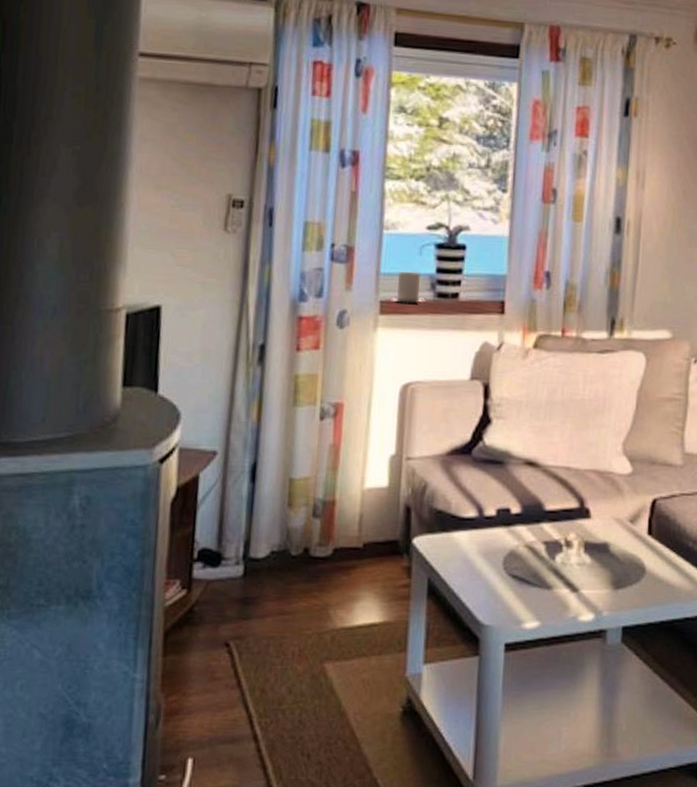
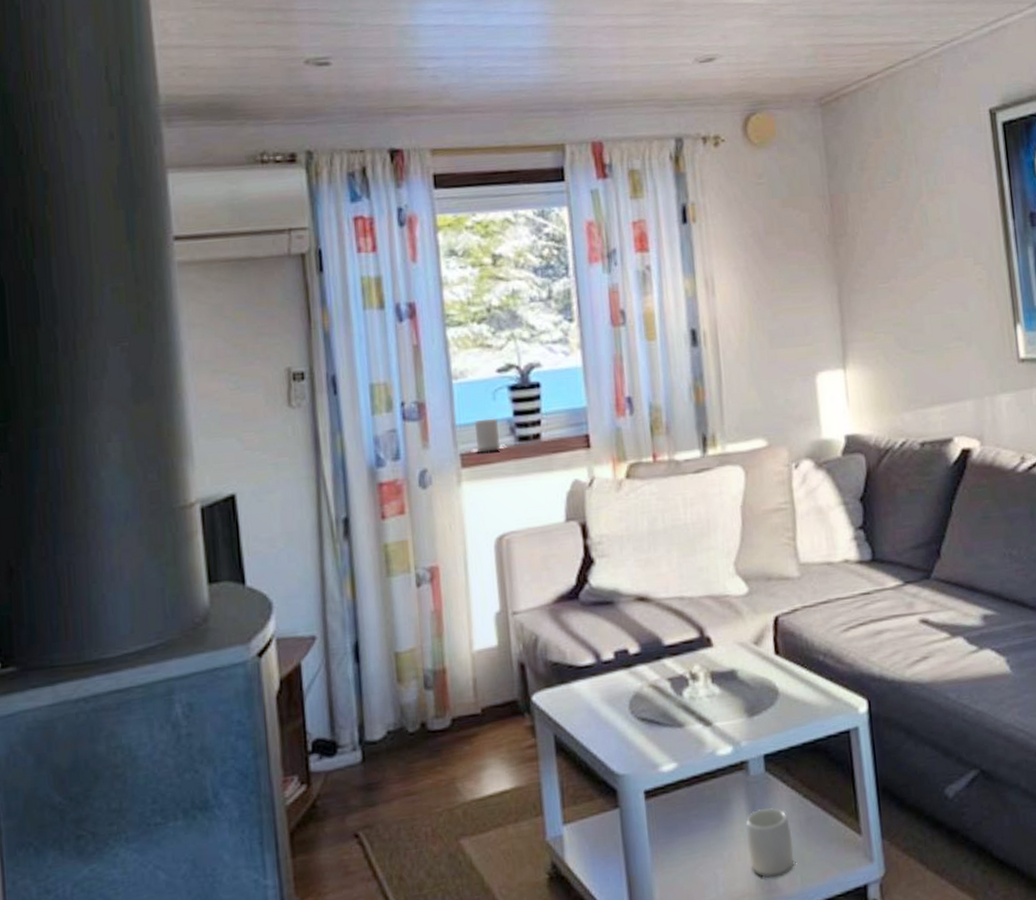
mug: none [594,677,638,742] -> present [745,807,794,878]

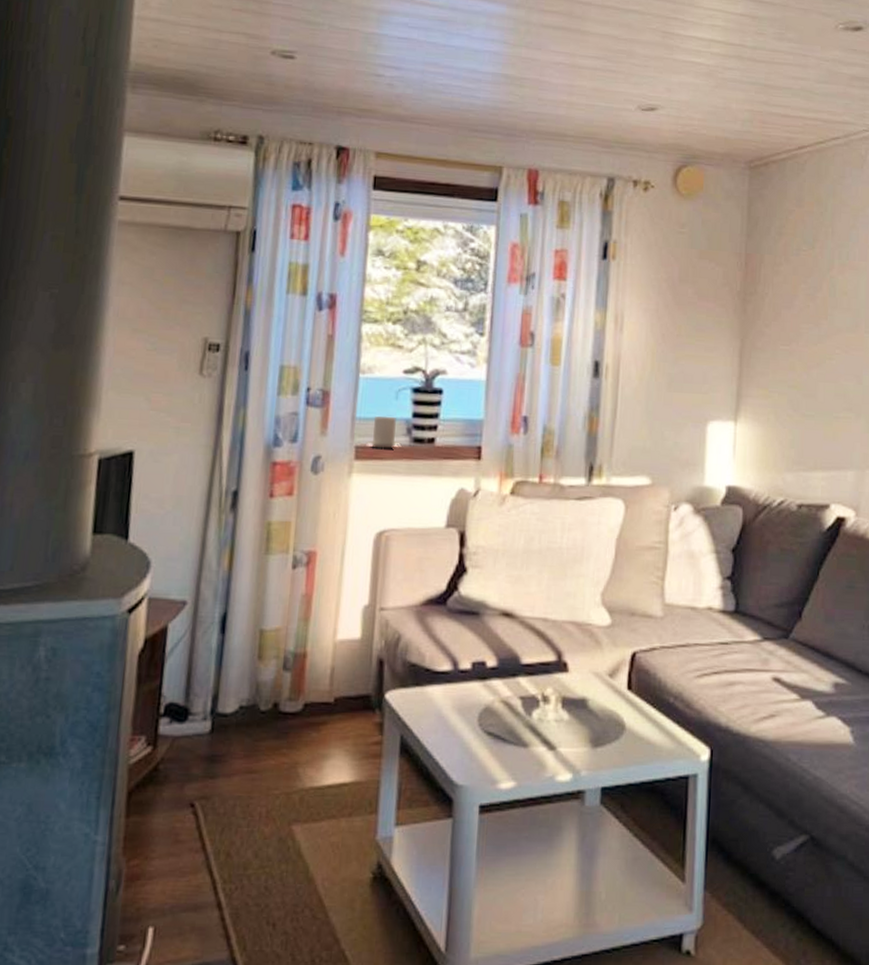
mug: present [745,807,794,878] -> none [571,841,617,911]

